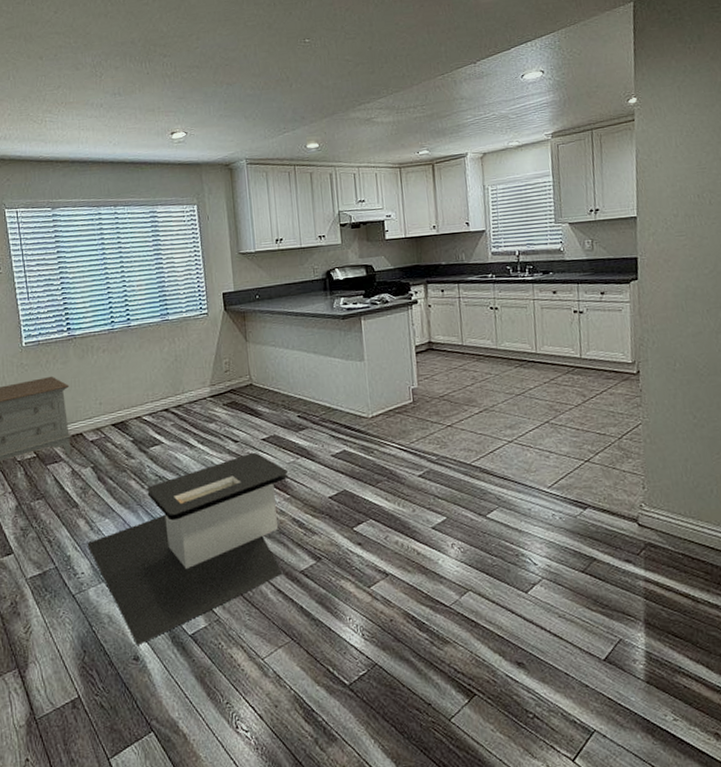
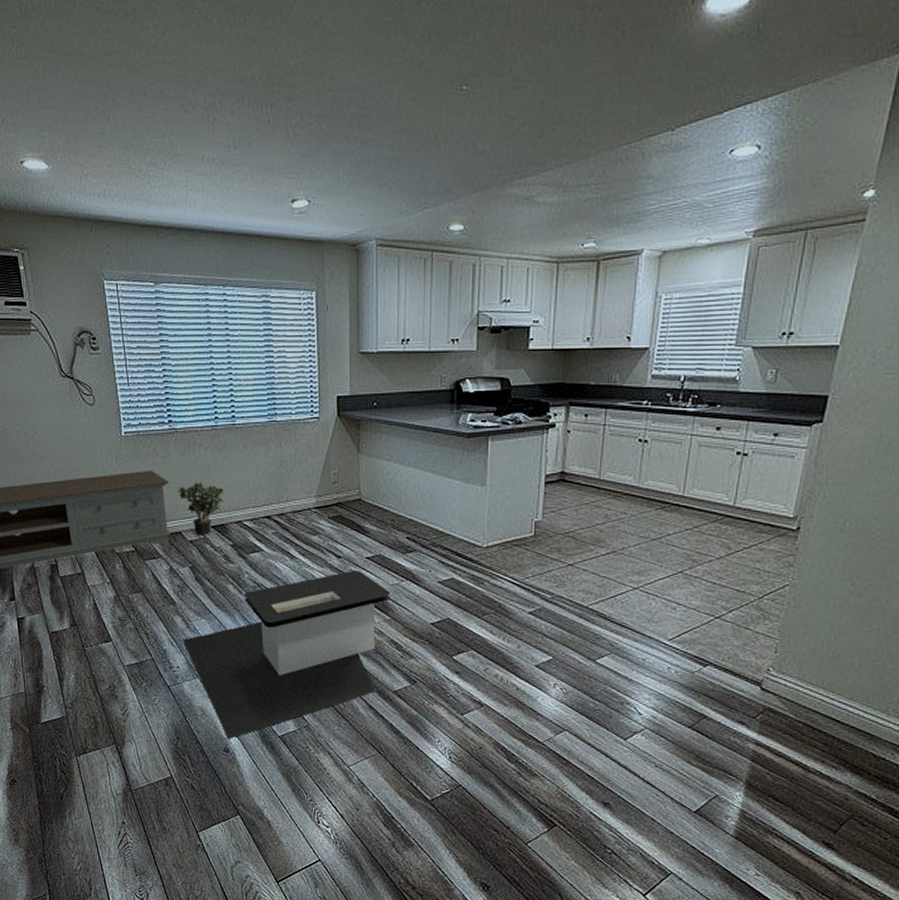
potted plant: none [76,383,123,435] -> present [176,482,224,535]

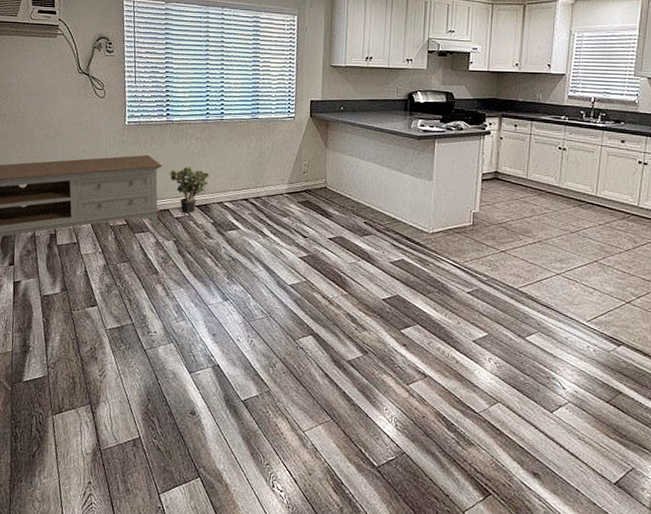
coffee table: present [183,571,391,739] -> none [162,249,349,402]

